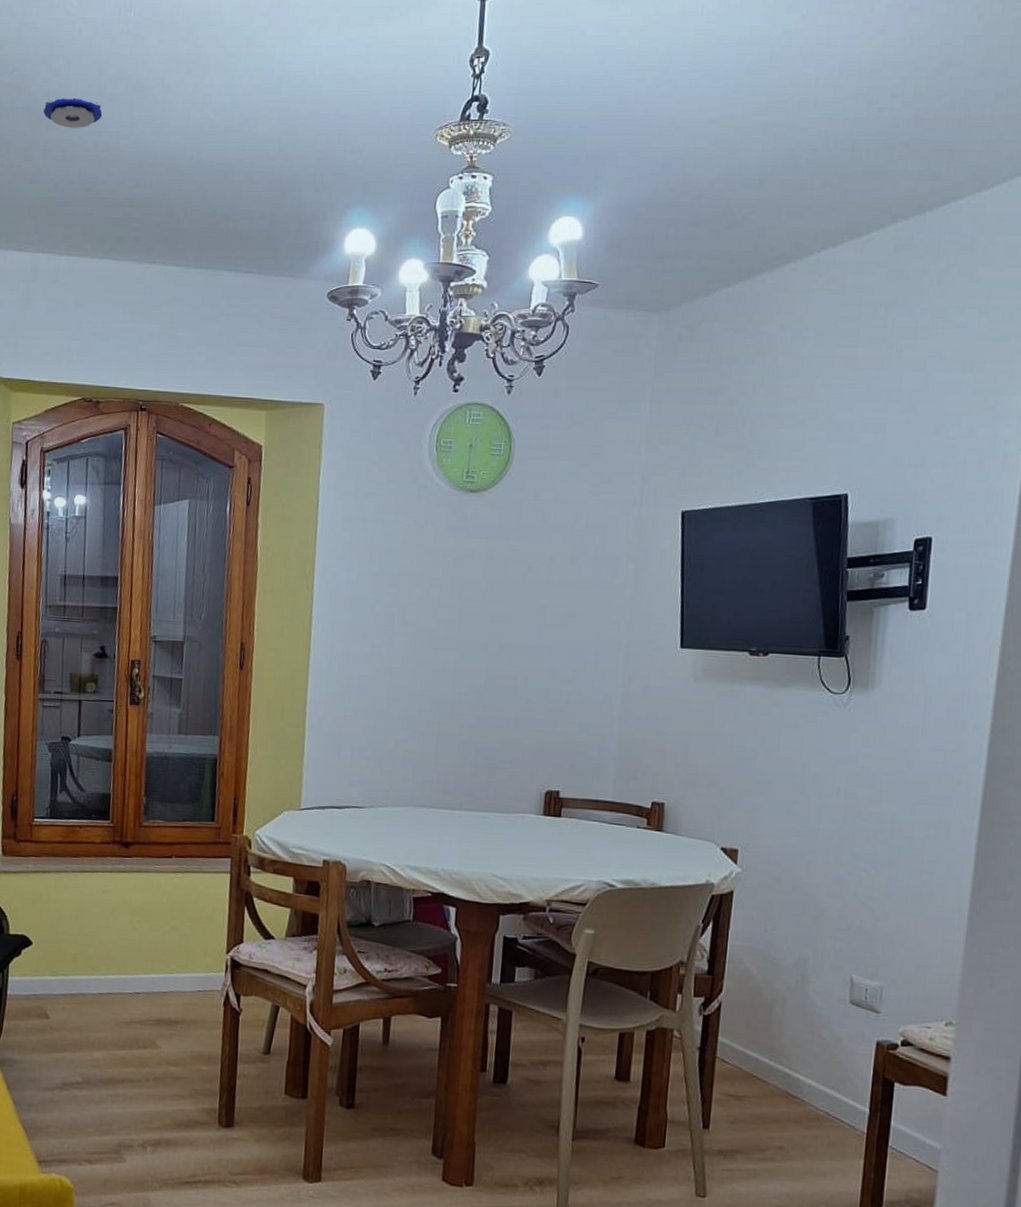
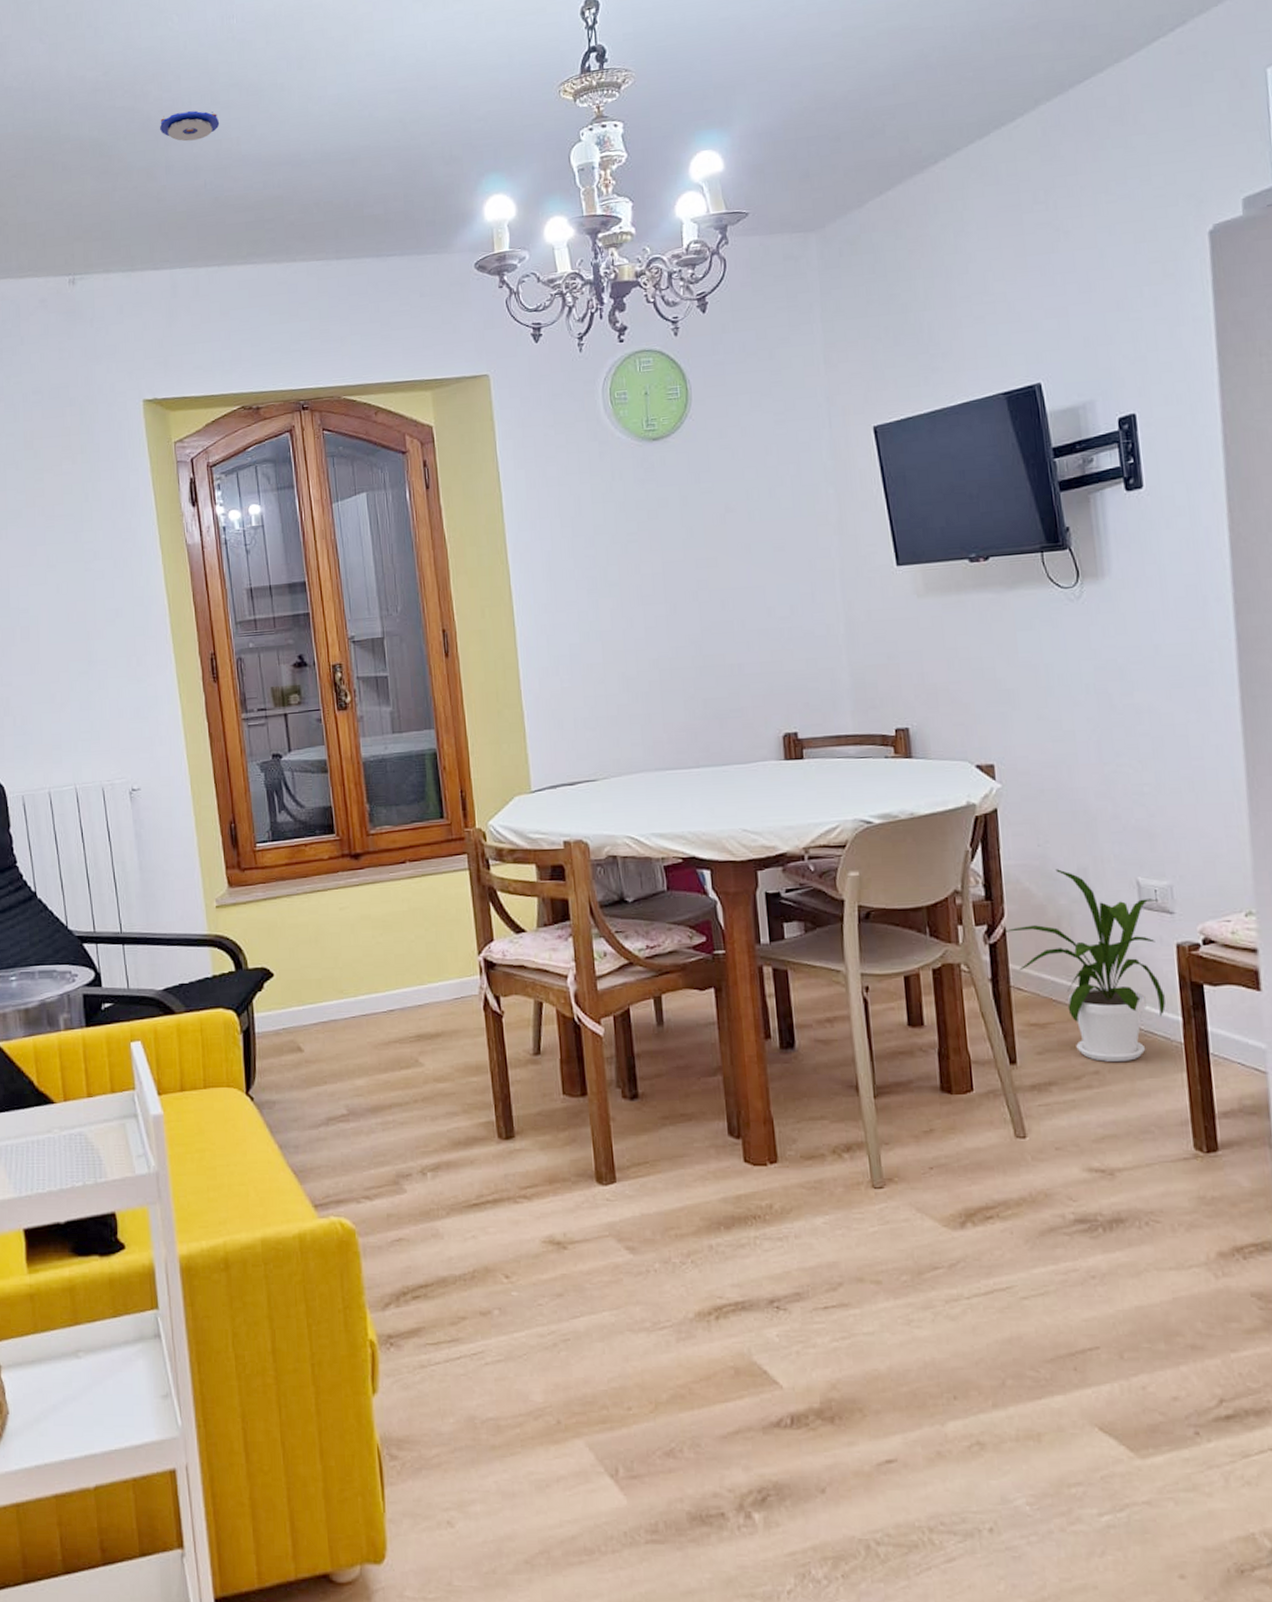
house plant: none [720,955,867,1142] -> present [1004,869,1166,1063]

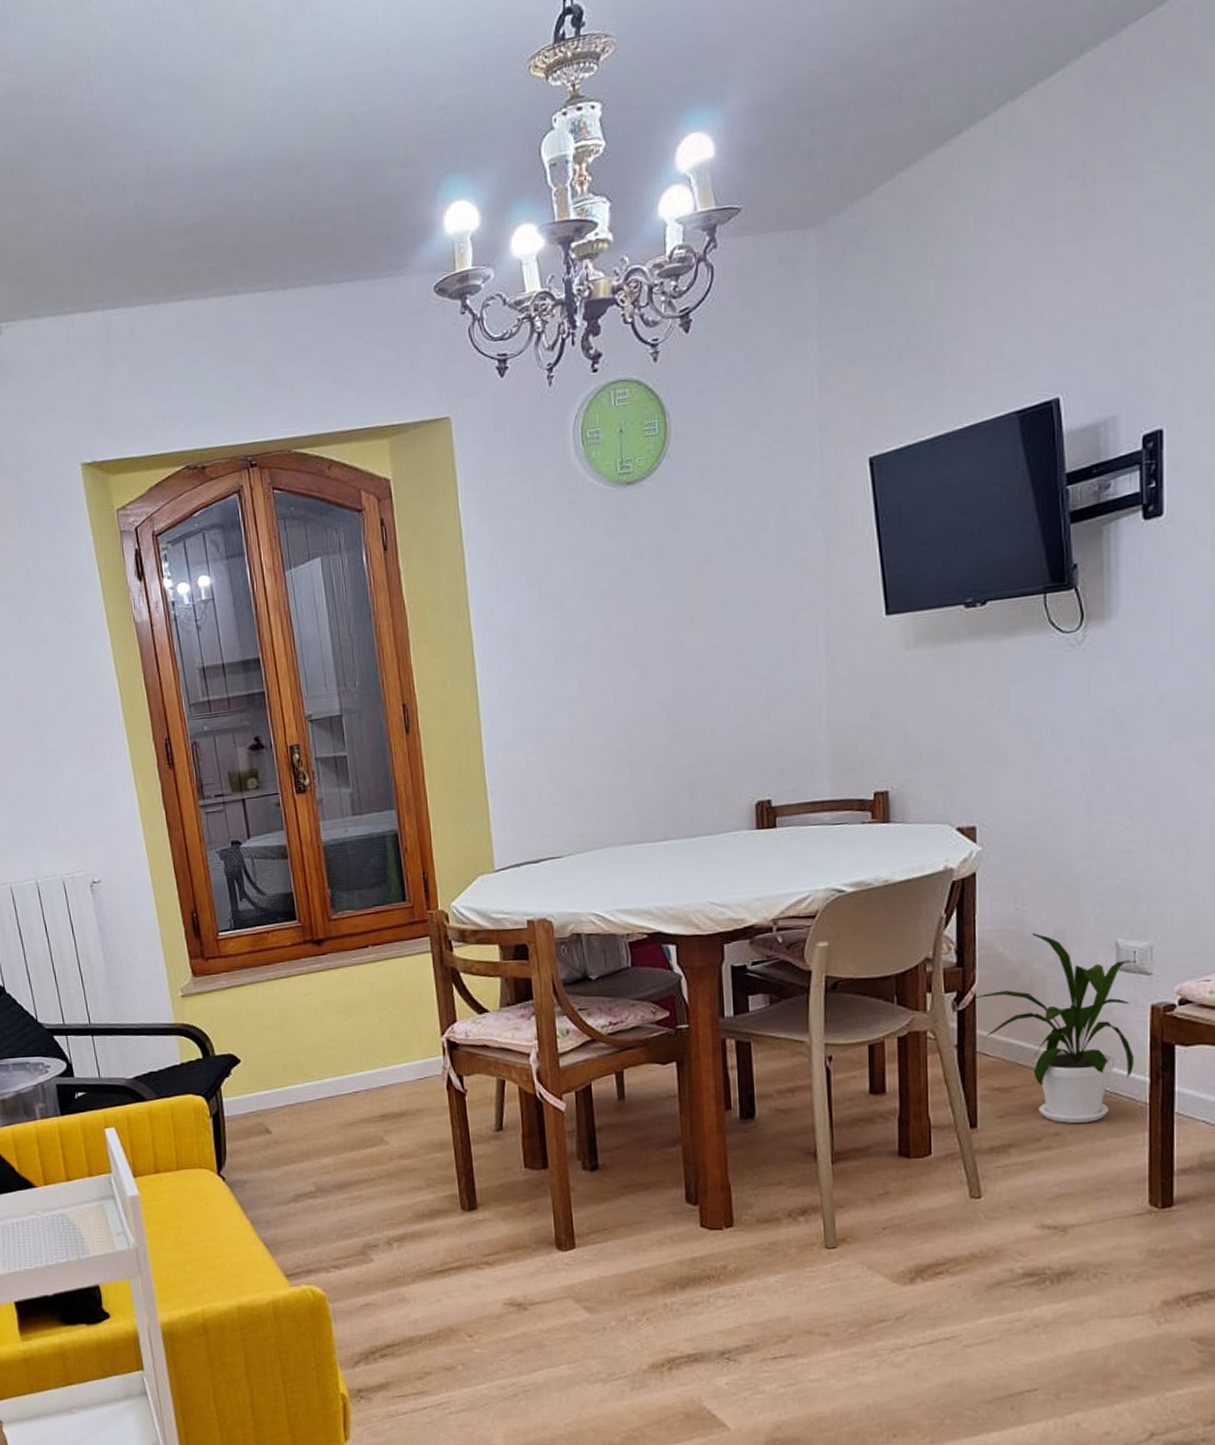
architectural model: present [159,110,220,142] -> none [82,115,149,155]

